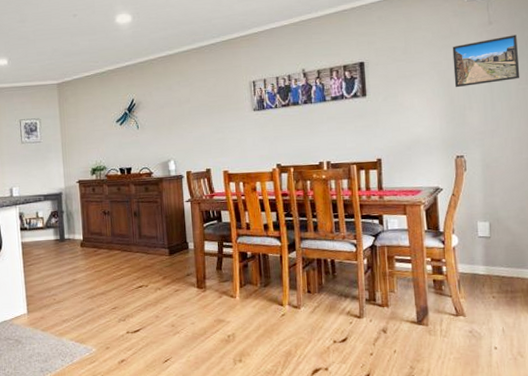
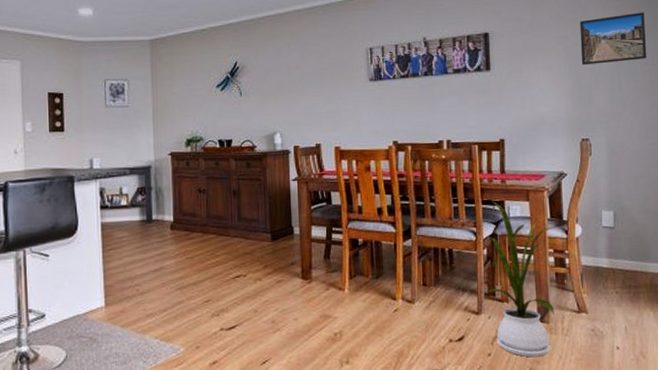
house plant: none [367,215,433,357] -> present [486,201,556,357]

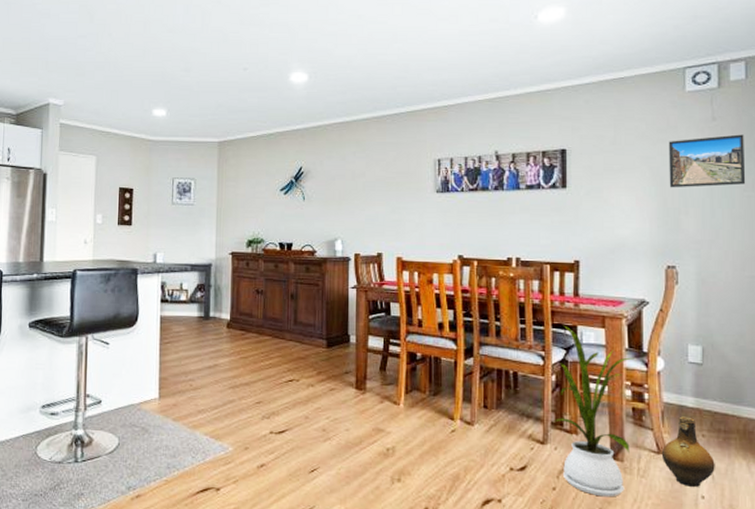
ceramic jug: none [581,276,628,340] -> present [661,416,715,487]

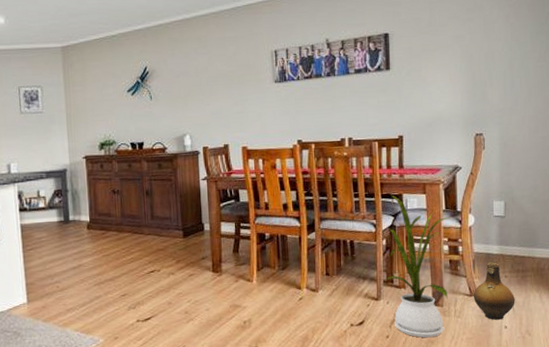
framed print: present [668,134,746,188] -> none [476,10,539,63]

